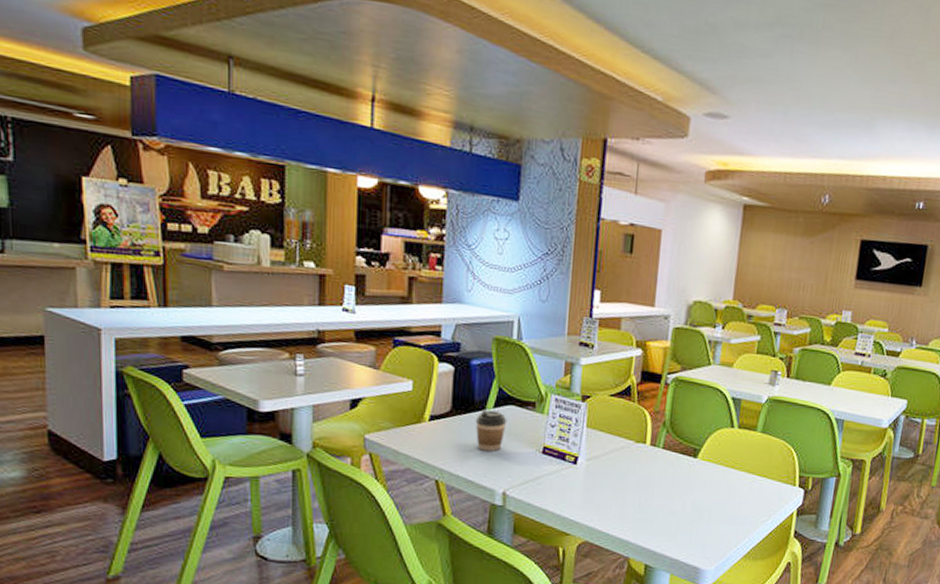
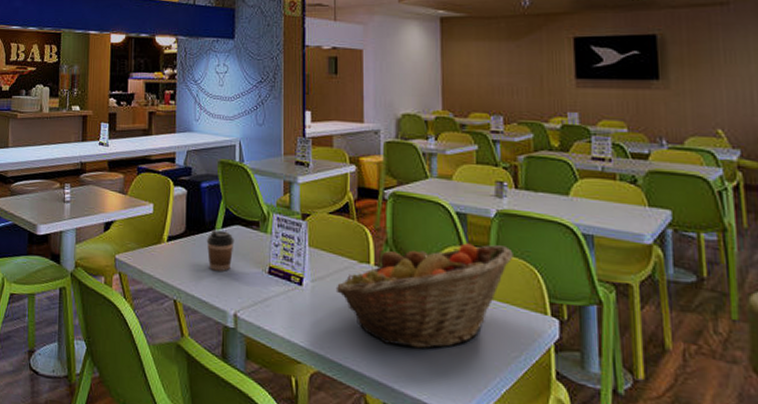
fruit basket: none [610,425,776,518] -> present [336,243,513,349]

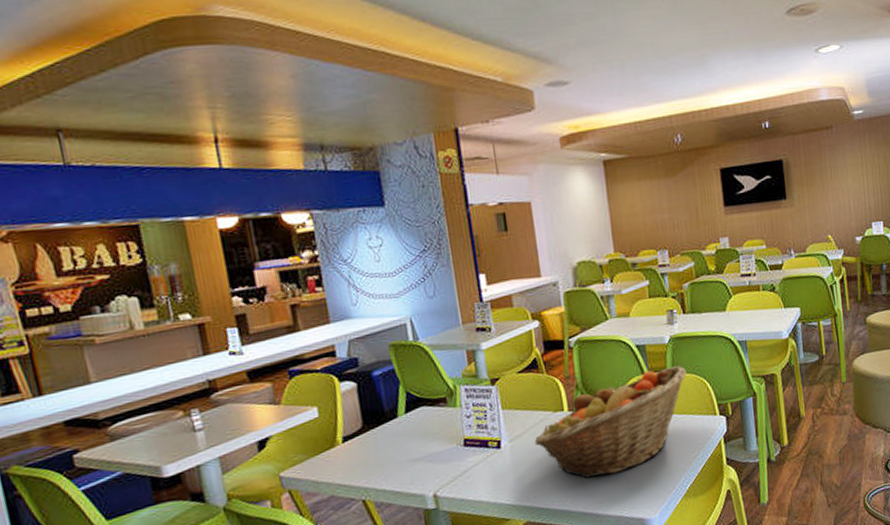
coffee cup: present [206,229,235,271] -> none [389,415,422,459]

